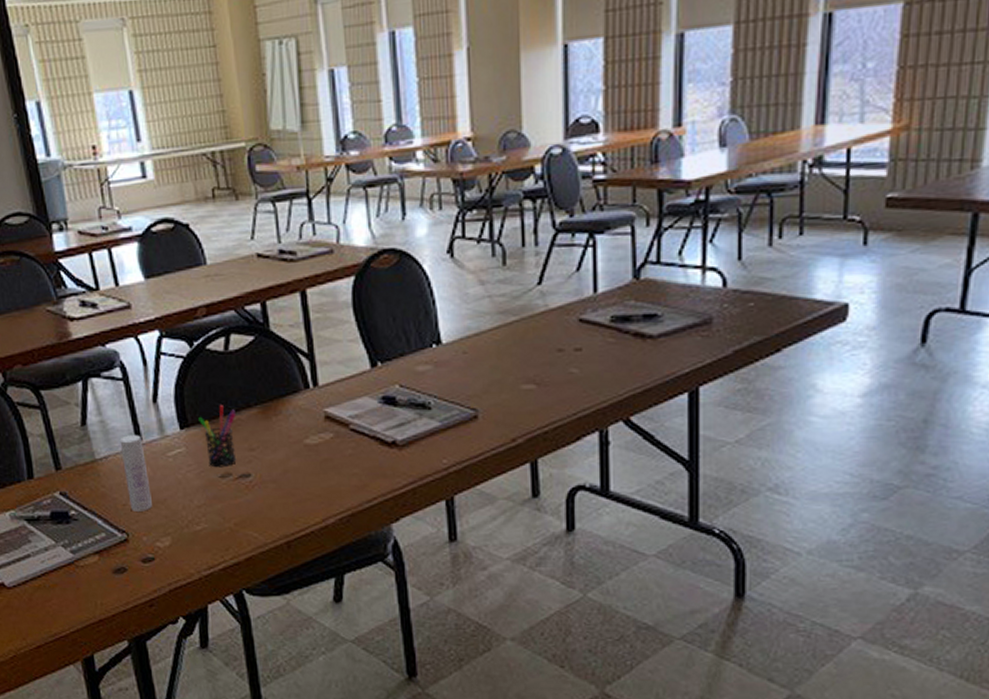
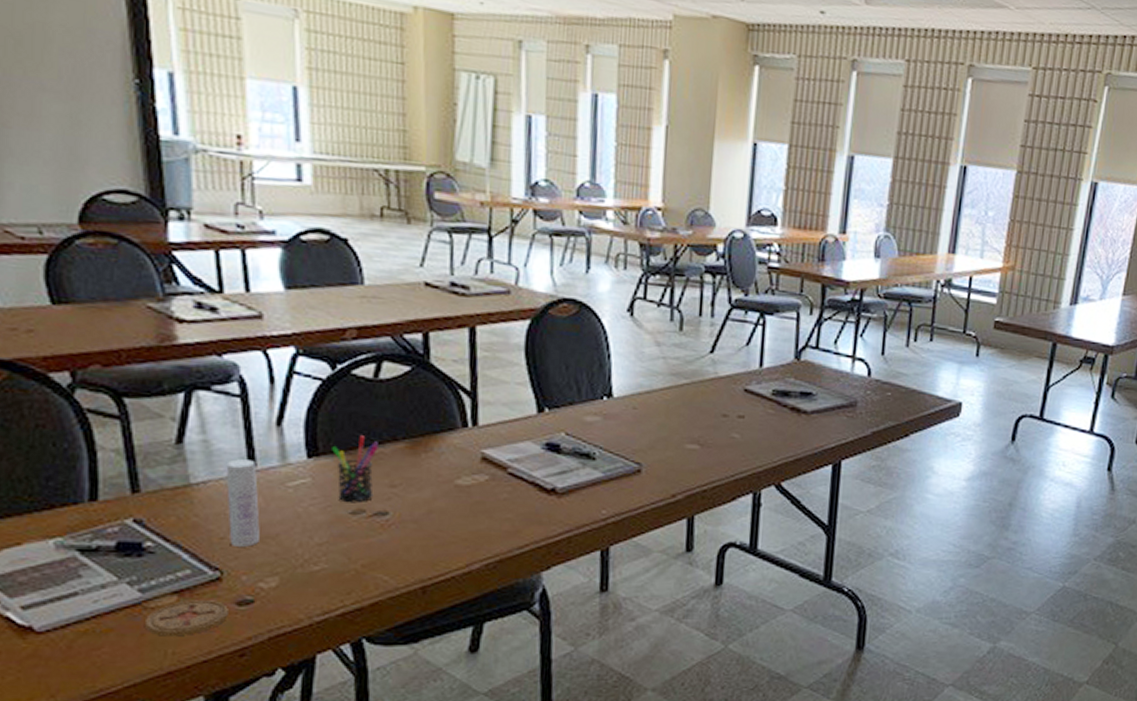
coaster: none [79,559,137,590] -> present [145,600,228,637]

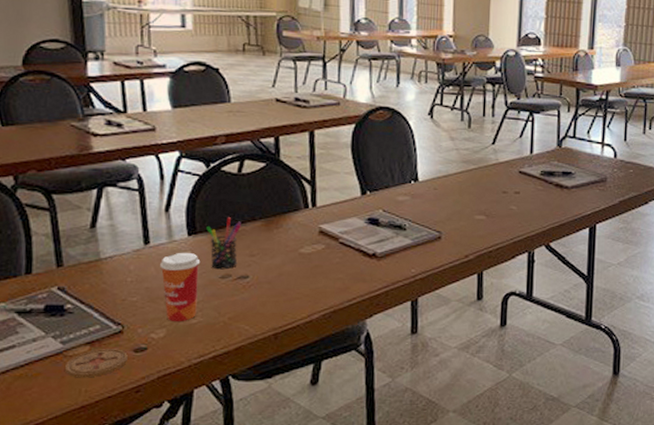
bottle: present [226,459,260,547] -> none [127,238,152,306]
paper cup: none [270,479,325,569] -> present [160,252,201,322]

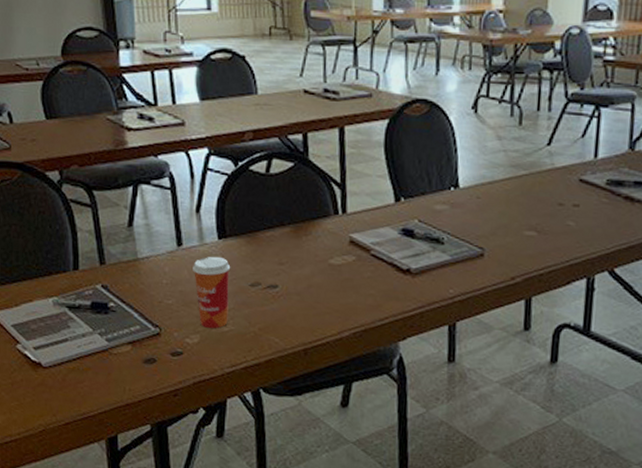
coaster: present [65,349,128,378] -> none [111,349,165,377]
pen holder: present [206,217,241,270] -> none [236,221,270,277]

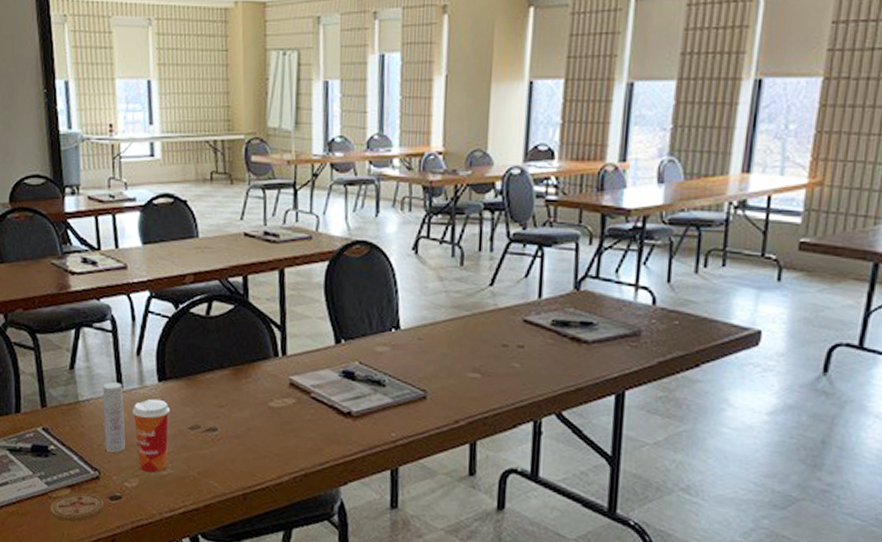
coaster: none [111,349,165,377] -> present [50,493,104,521]
bottle: none [162,239,186,310] -> present [102,382,125,453]

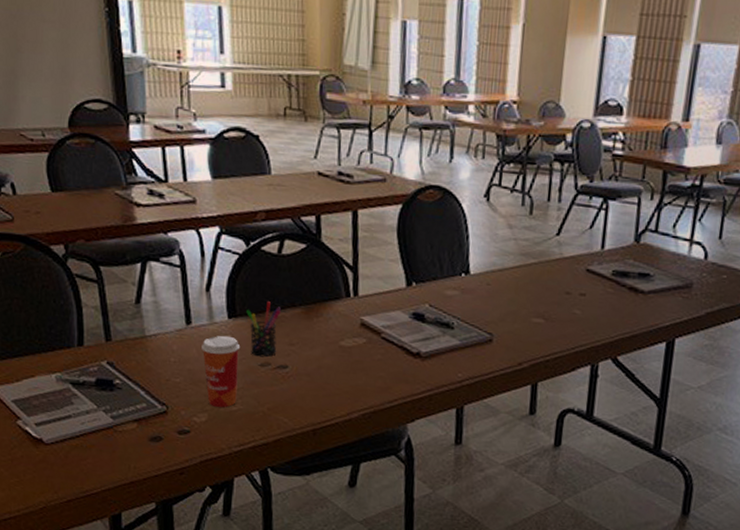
coaster: present [50,493,104,521] -> none [116,427,172,455]
bottle: present [102,382,125,453] -> none [170,317,194,388]
pen holder: none [176,363,210,420] -> present [246,301,281,357]

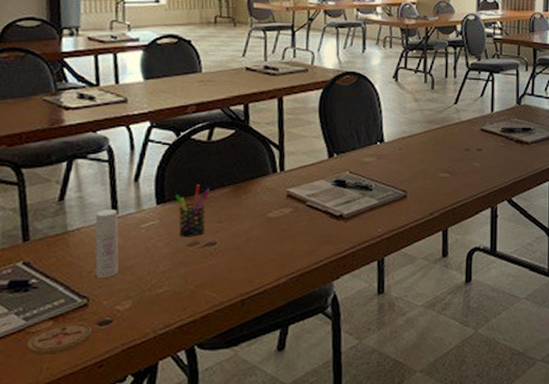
coaster: none [116,427,172,455] -> present [27,323,92,355]
bottle: none [170,317,194,388] -> present [95,209,119,278]
paper cup: present [201,335,241,408] -> none [128,221,169,293]

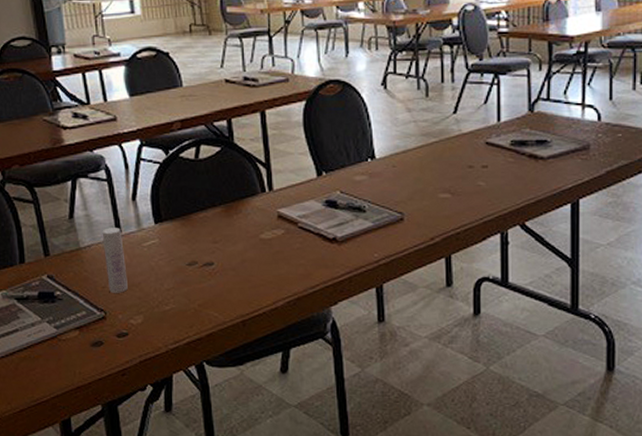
coaster: present [27,323,92,355] -> none [61,334,112,361]
pen holder: present [175,185,210,238] -> none [171,204,202,257]

